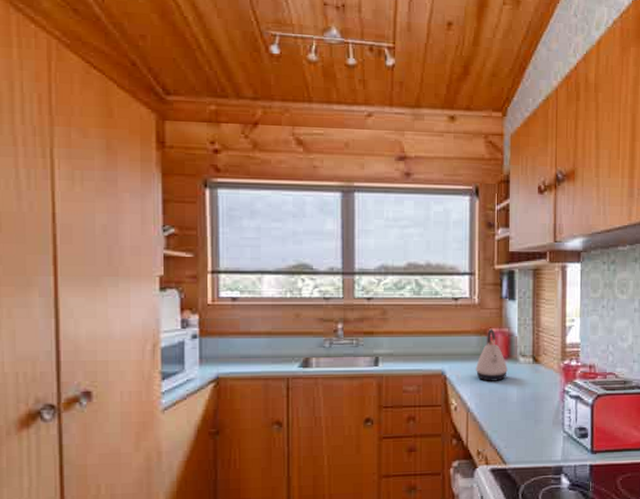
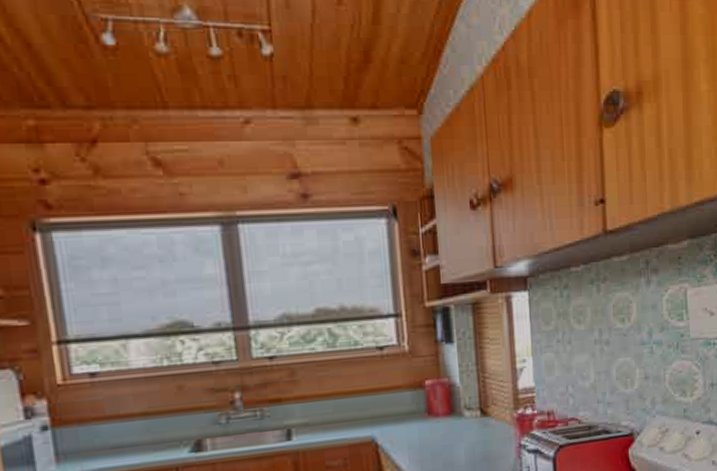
kettle: present [475,328,508,381] -> none [412,379,452,444]

